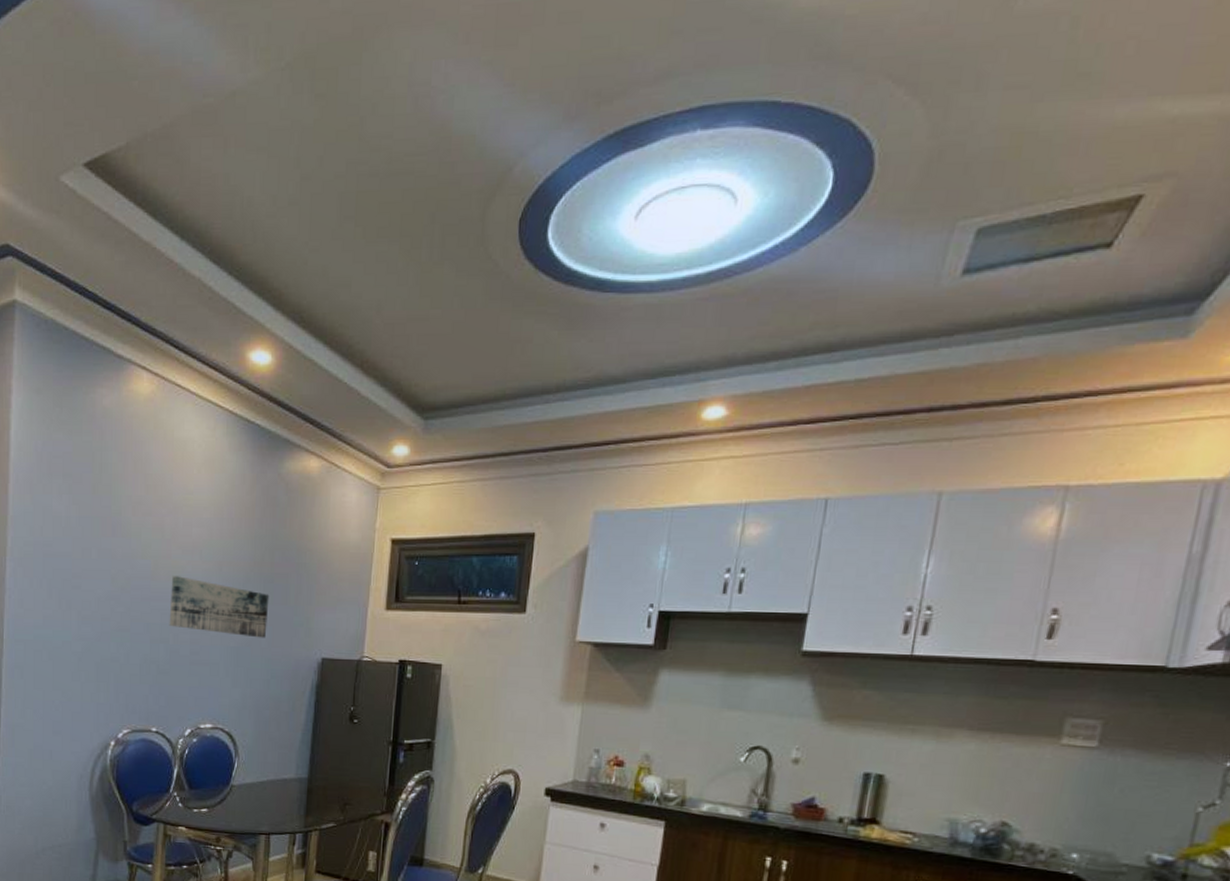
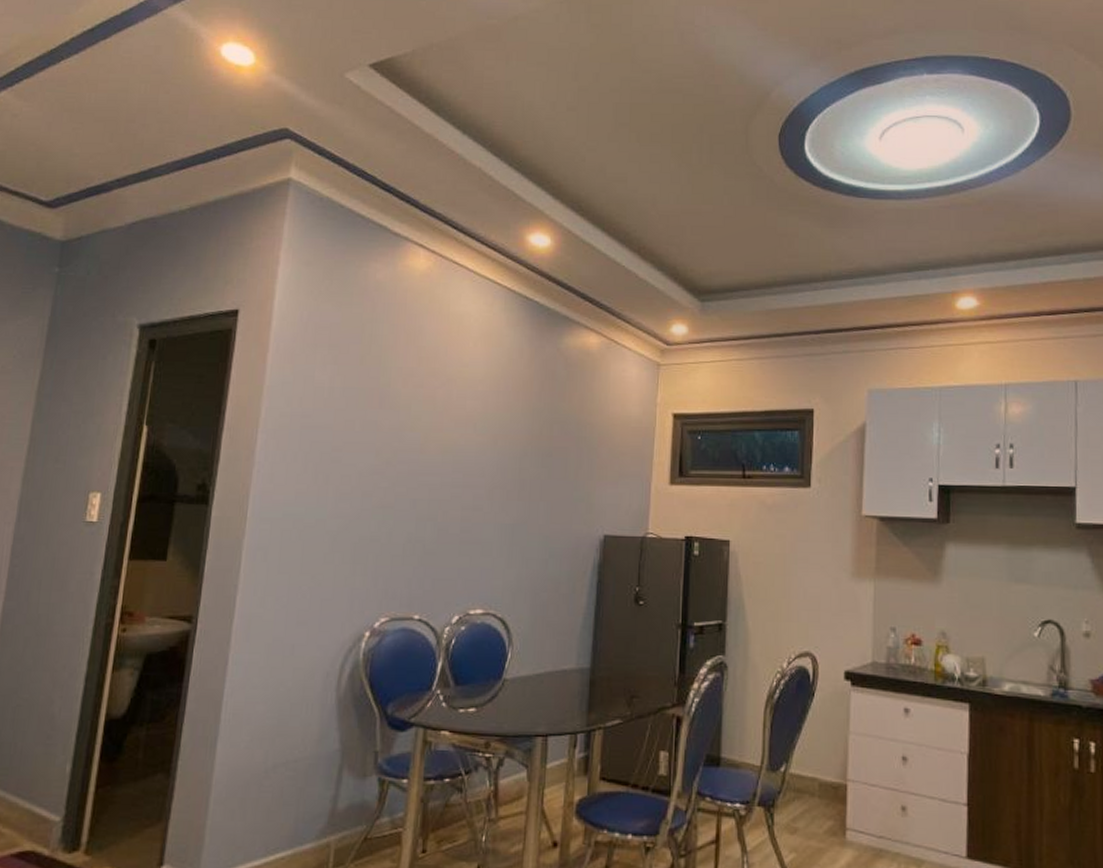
wall art: present [169,576,269,638] -> none [438,449,548,514]

